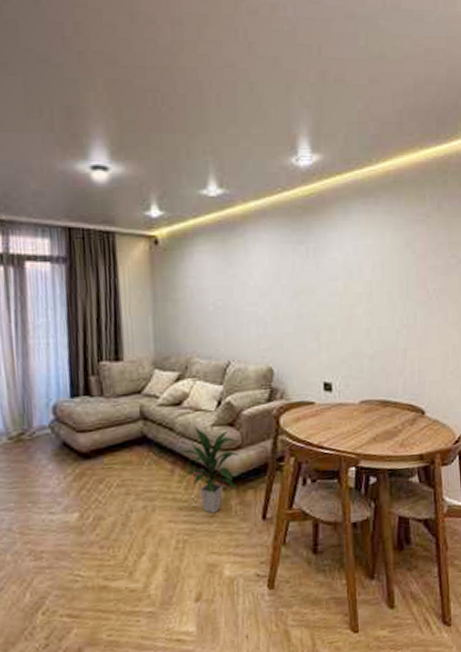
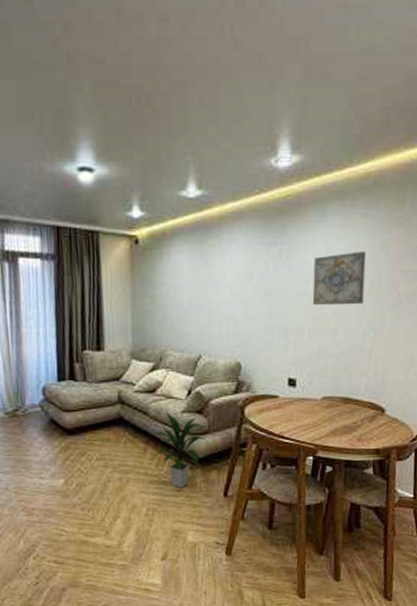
wall art: none [341,248,394,305] -> present [312,251,366,306]

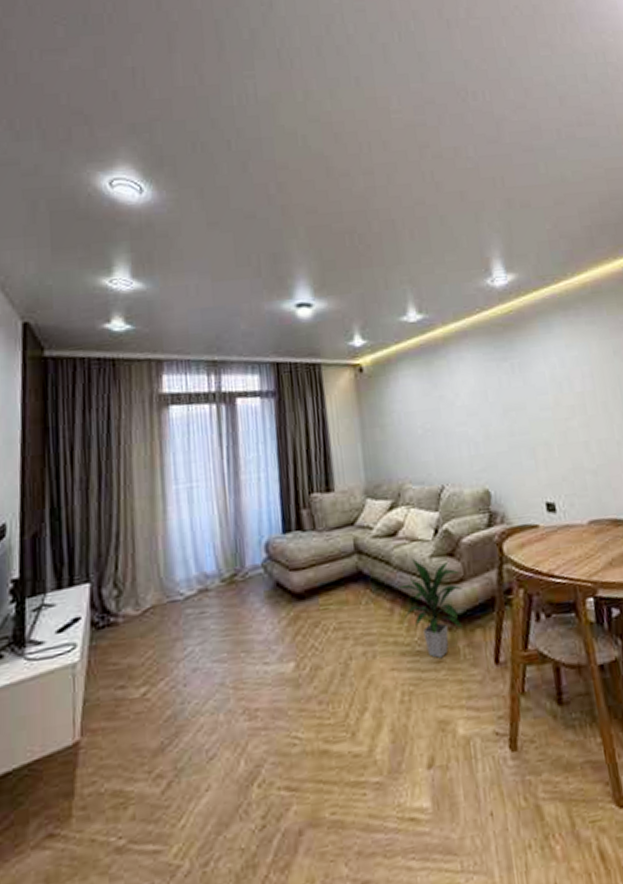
wall art: present [312,251,366,306] -> none [548,357,610,419]

